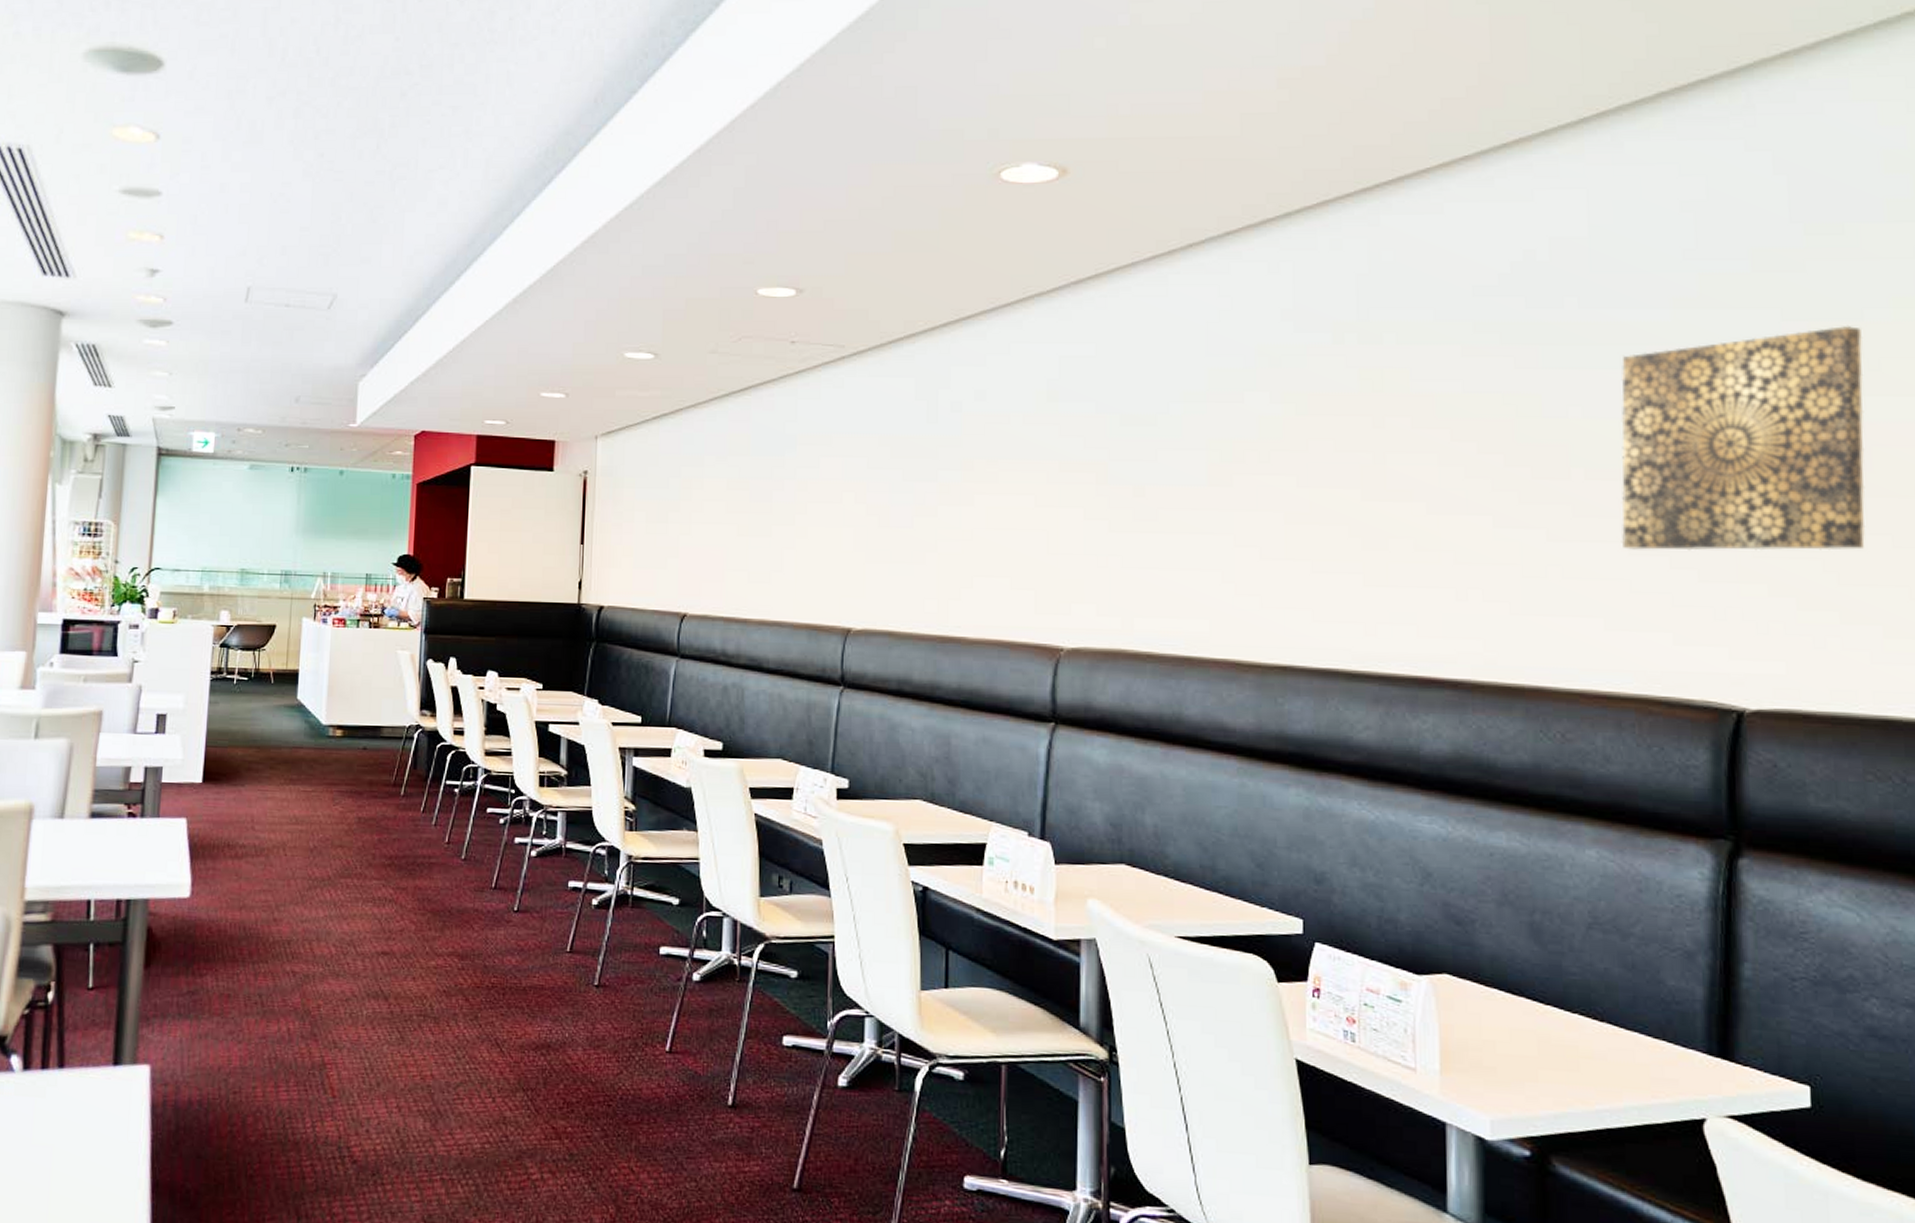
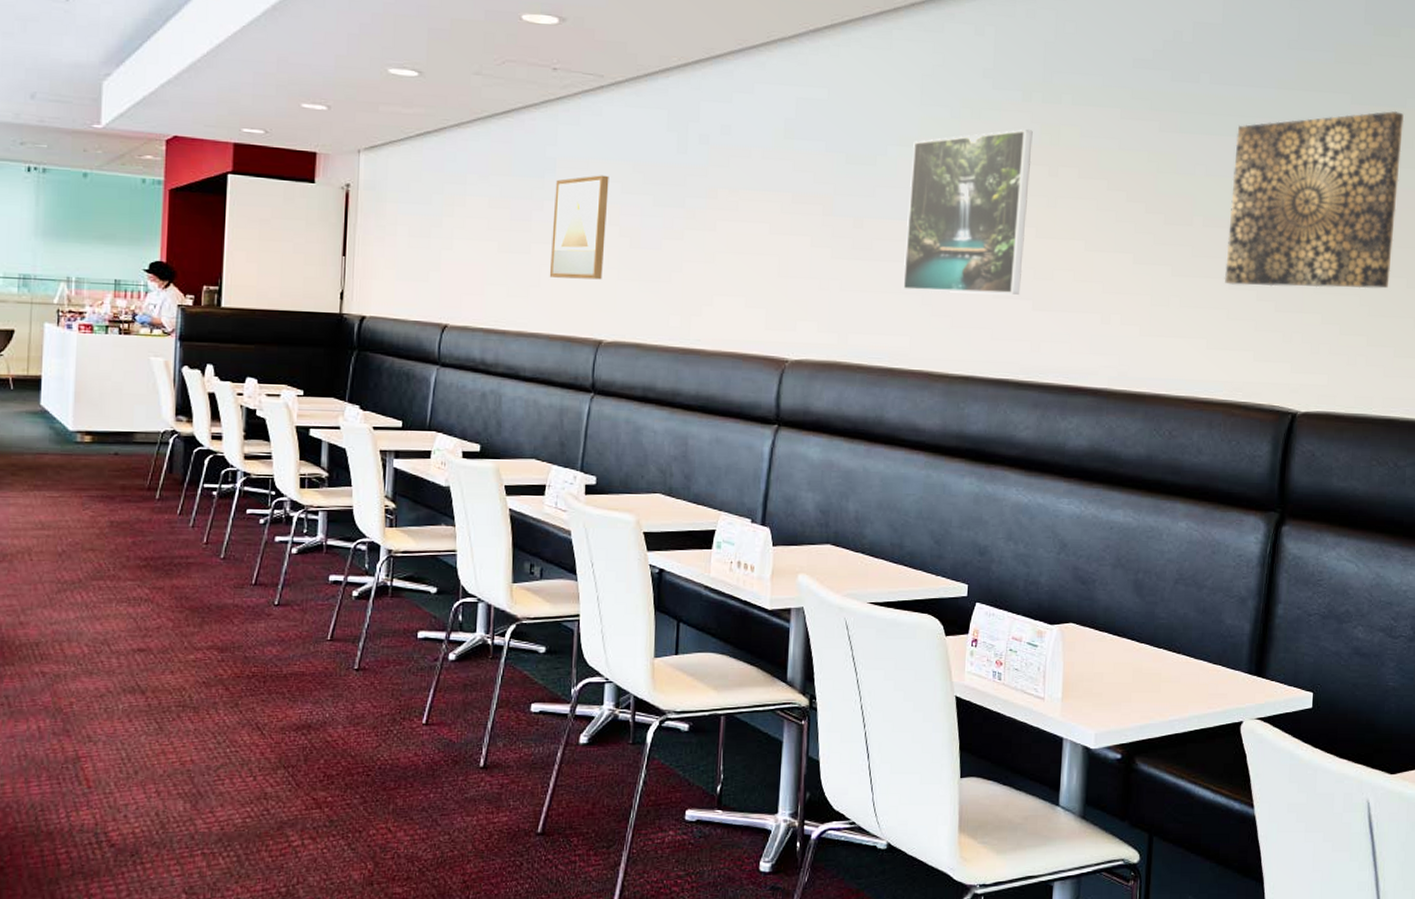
wall art: none [792,450,854,562] -> present [549,175,609,280]
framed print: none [1196,376,1349,569] -> present [902,129,1033,296]

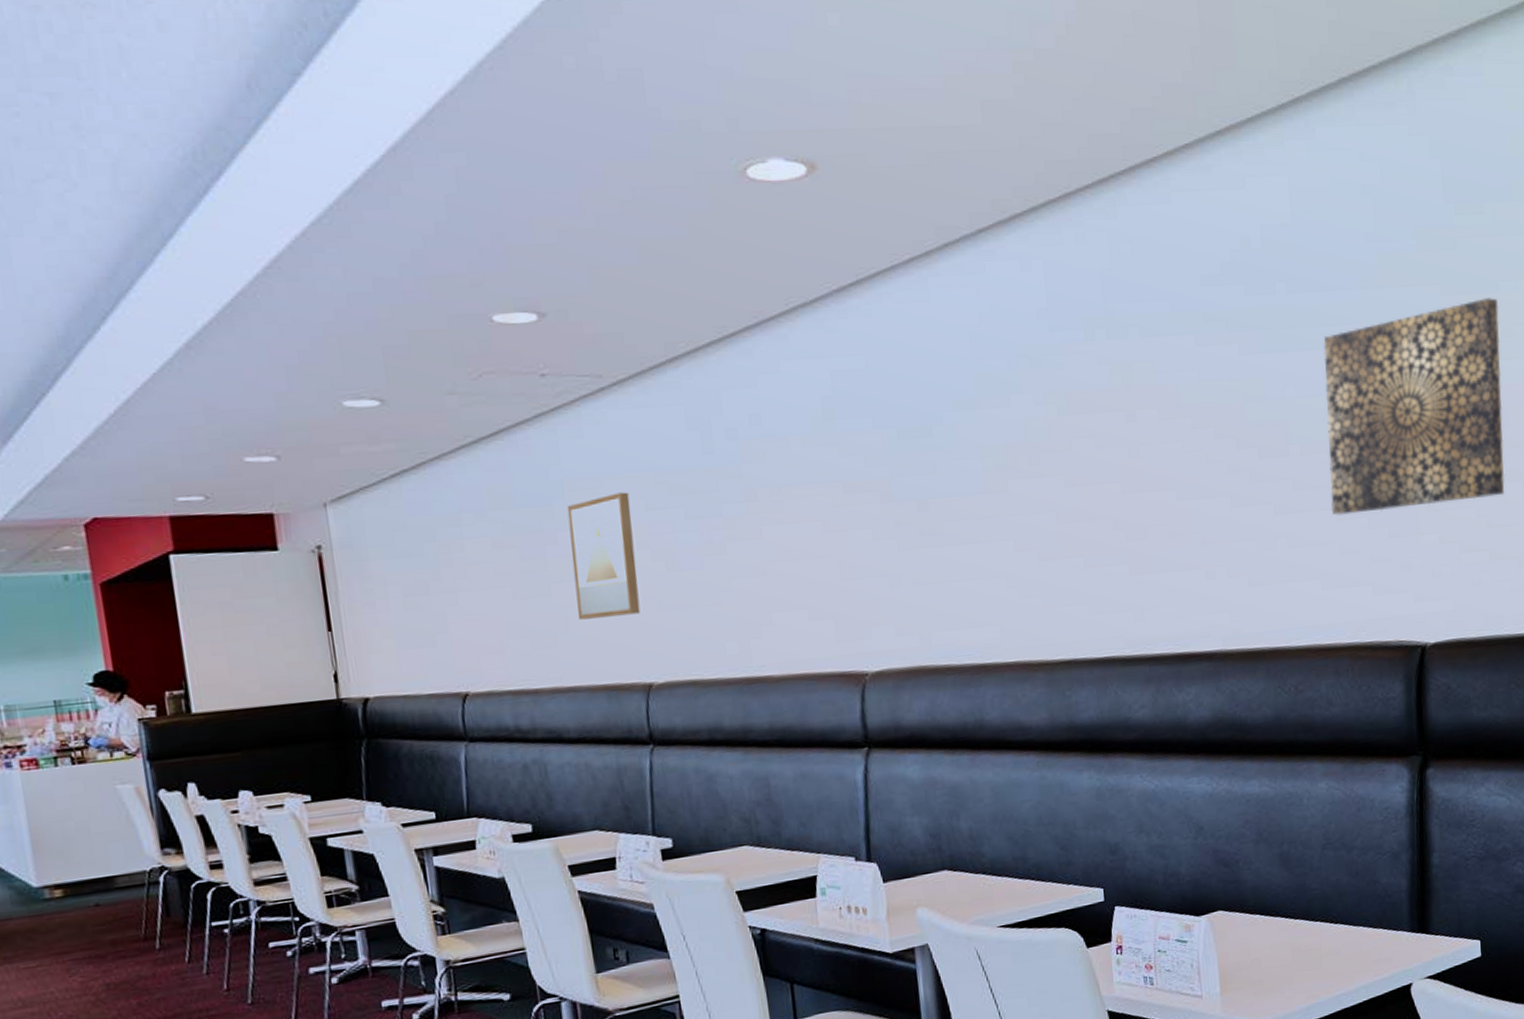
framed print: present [902,129,1033,296] -> none [971,372,1114,575]

